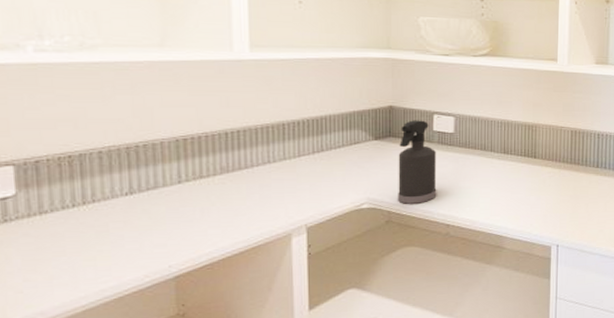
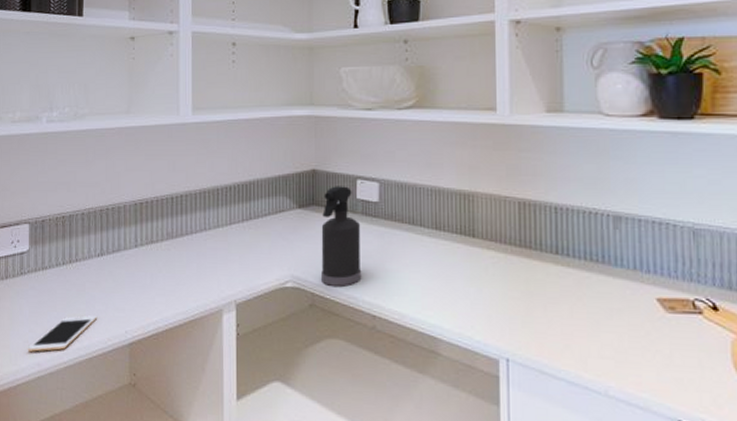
cell phone: none [22,255,128,302] -> present [27,315,97,352]

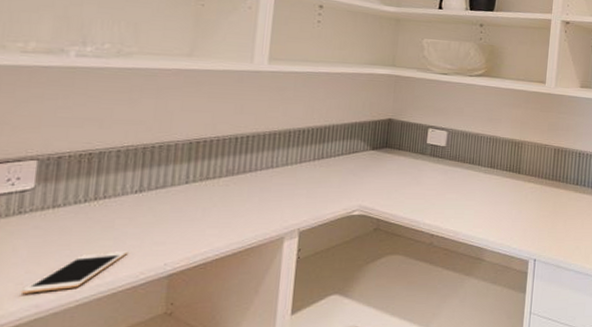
spray bottle: present [321,186,362,287] -> none [388,133,427,213]

